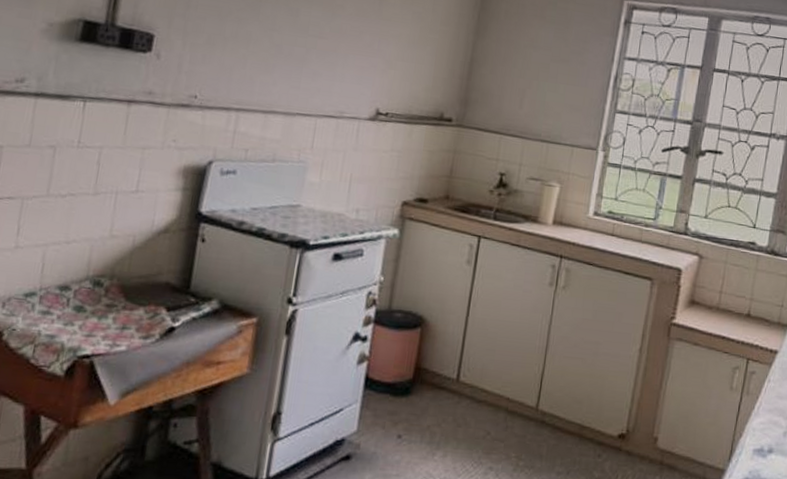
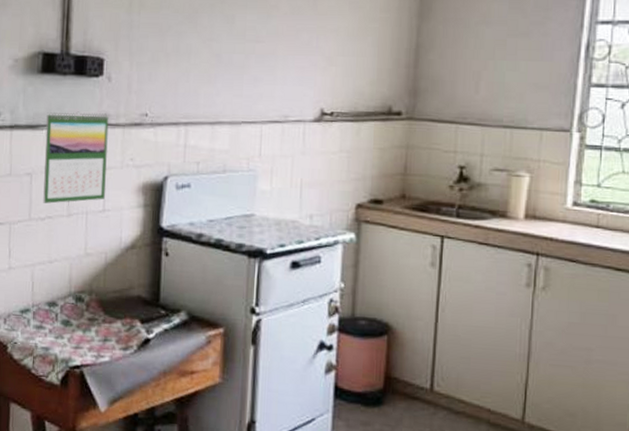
calendar: none [66,83,153,181] -> present [43,111,109,204]

